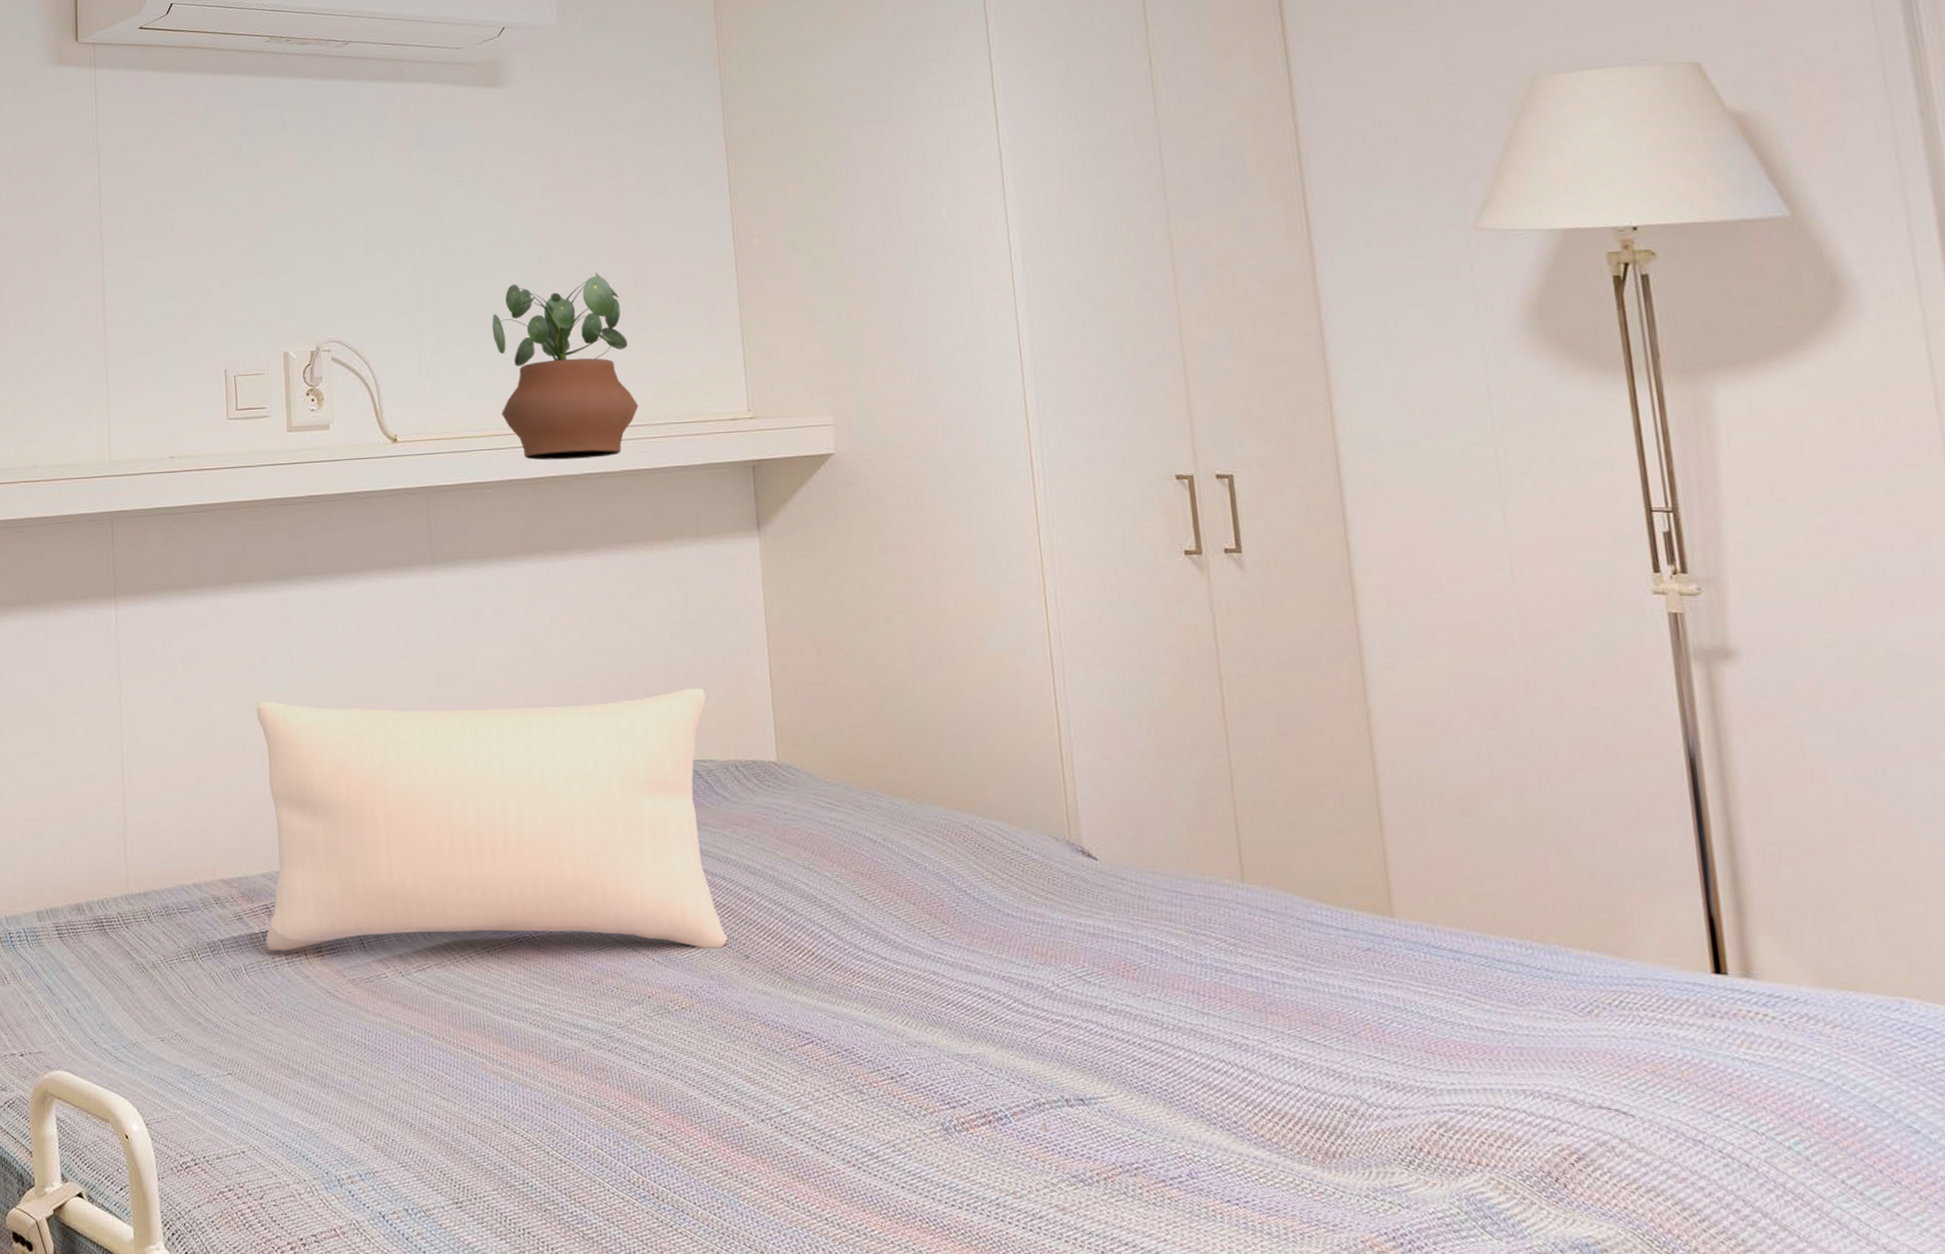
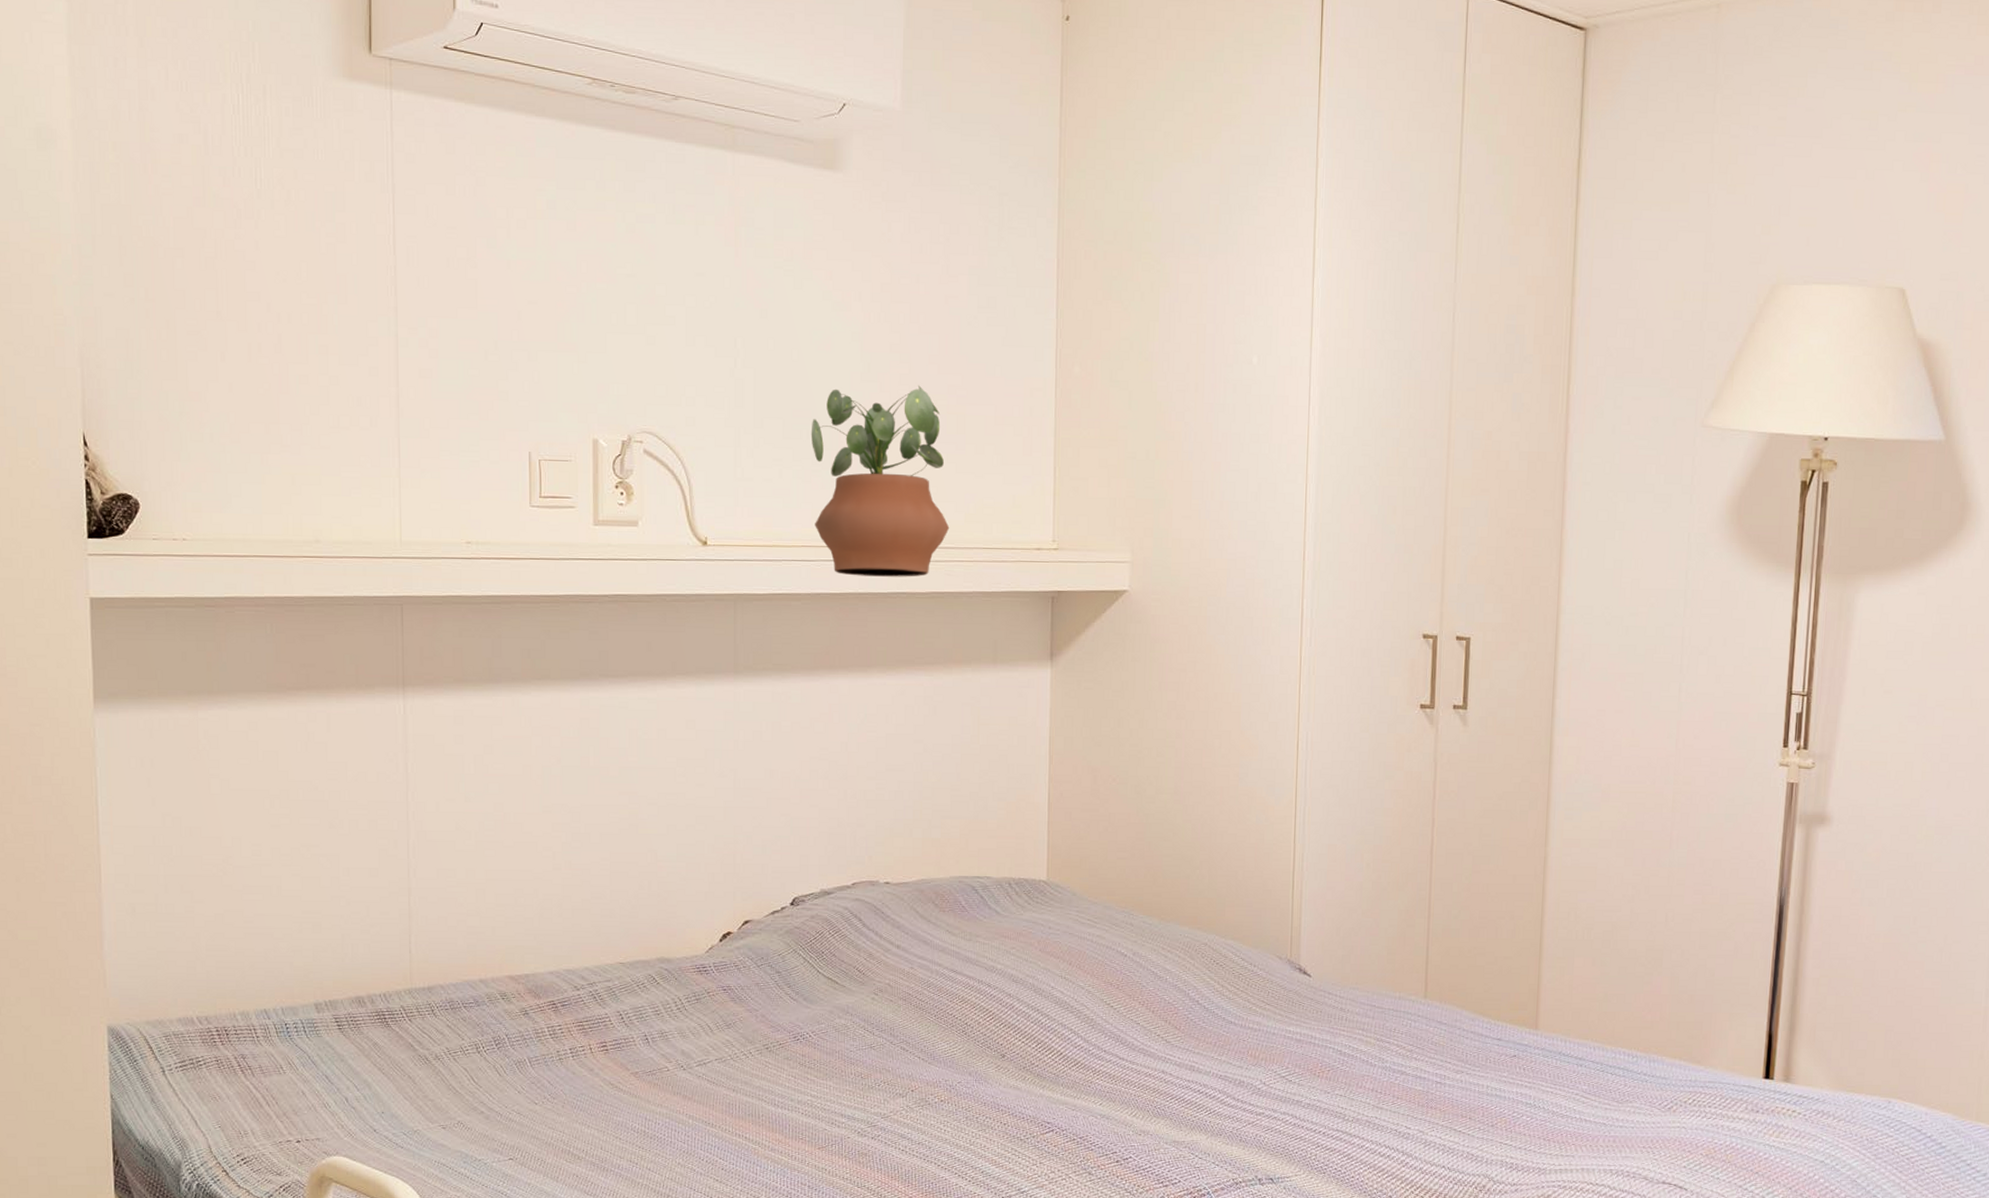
pillow: present [257,689,728,951] -> none [550,802,988,1049]

